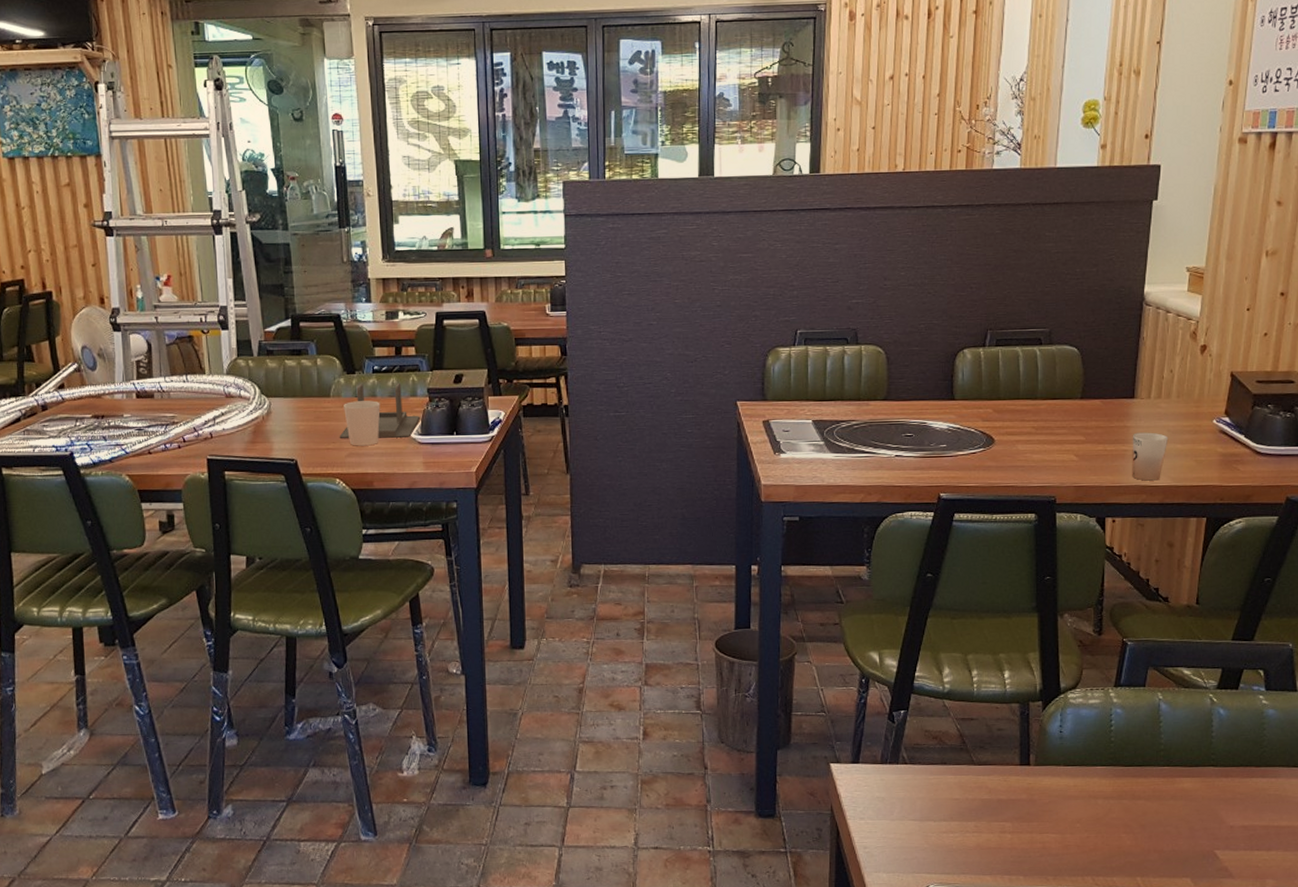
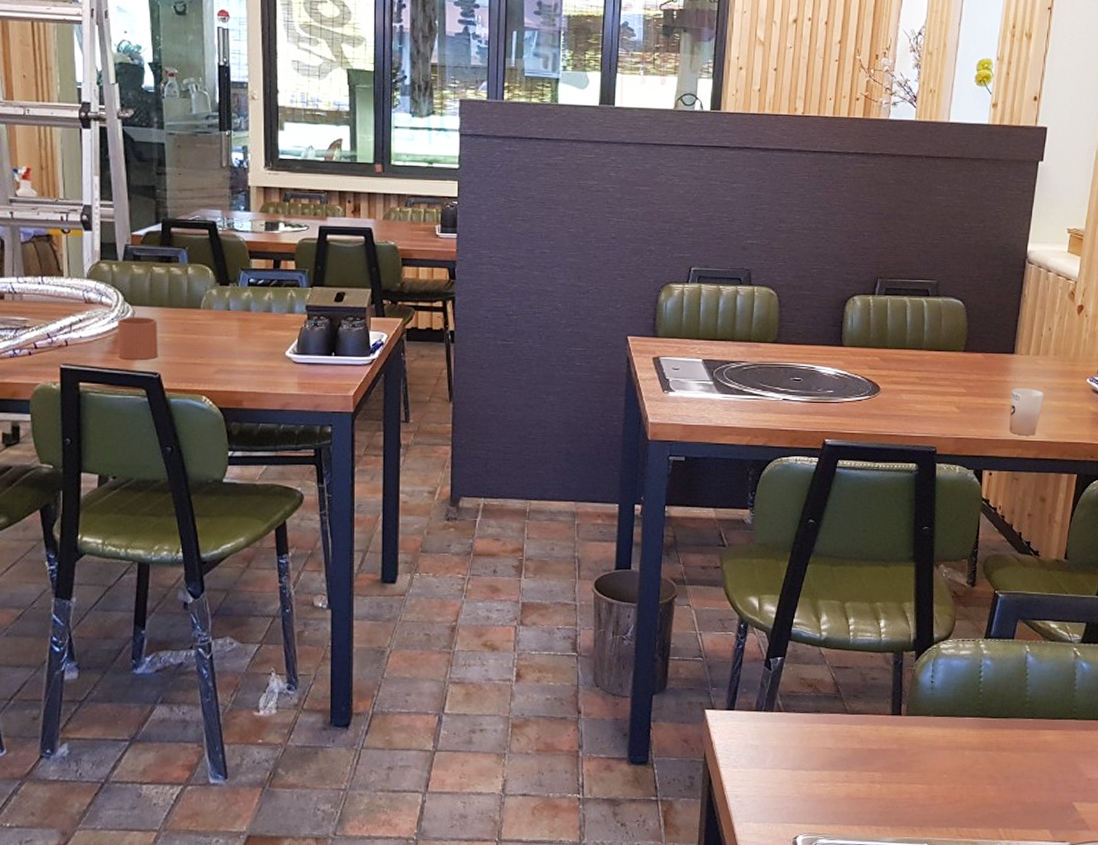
cup: none [256,407,294,449] -> present [118,316,158,361]
napkin holder: present [339,382,420,438] -> none [208,296,296,356]
dixie cup: present [344,400,381,446] -> none [215,314,254,363]

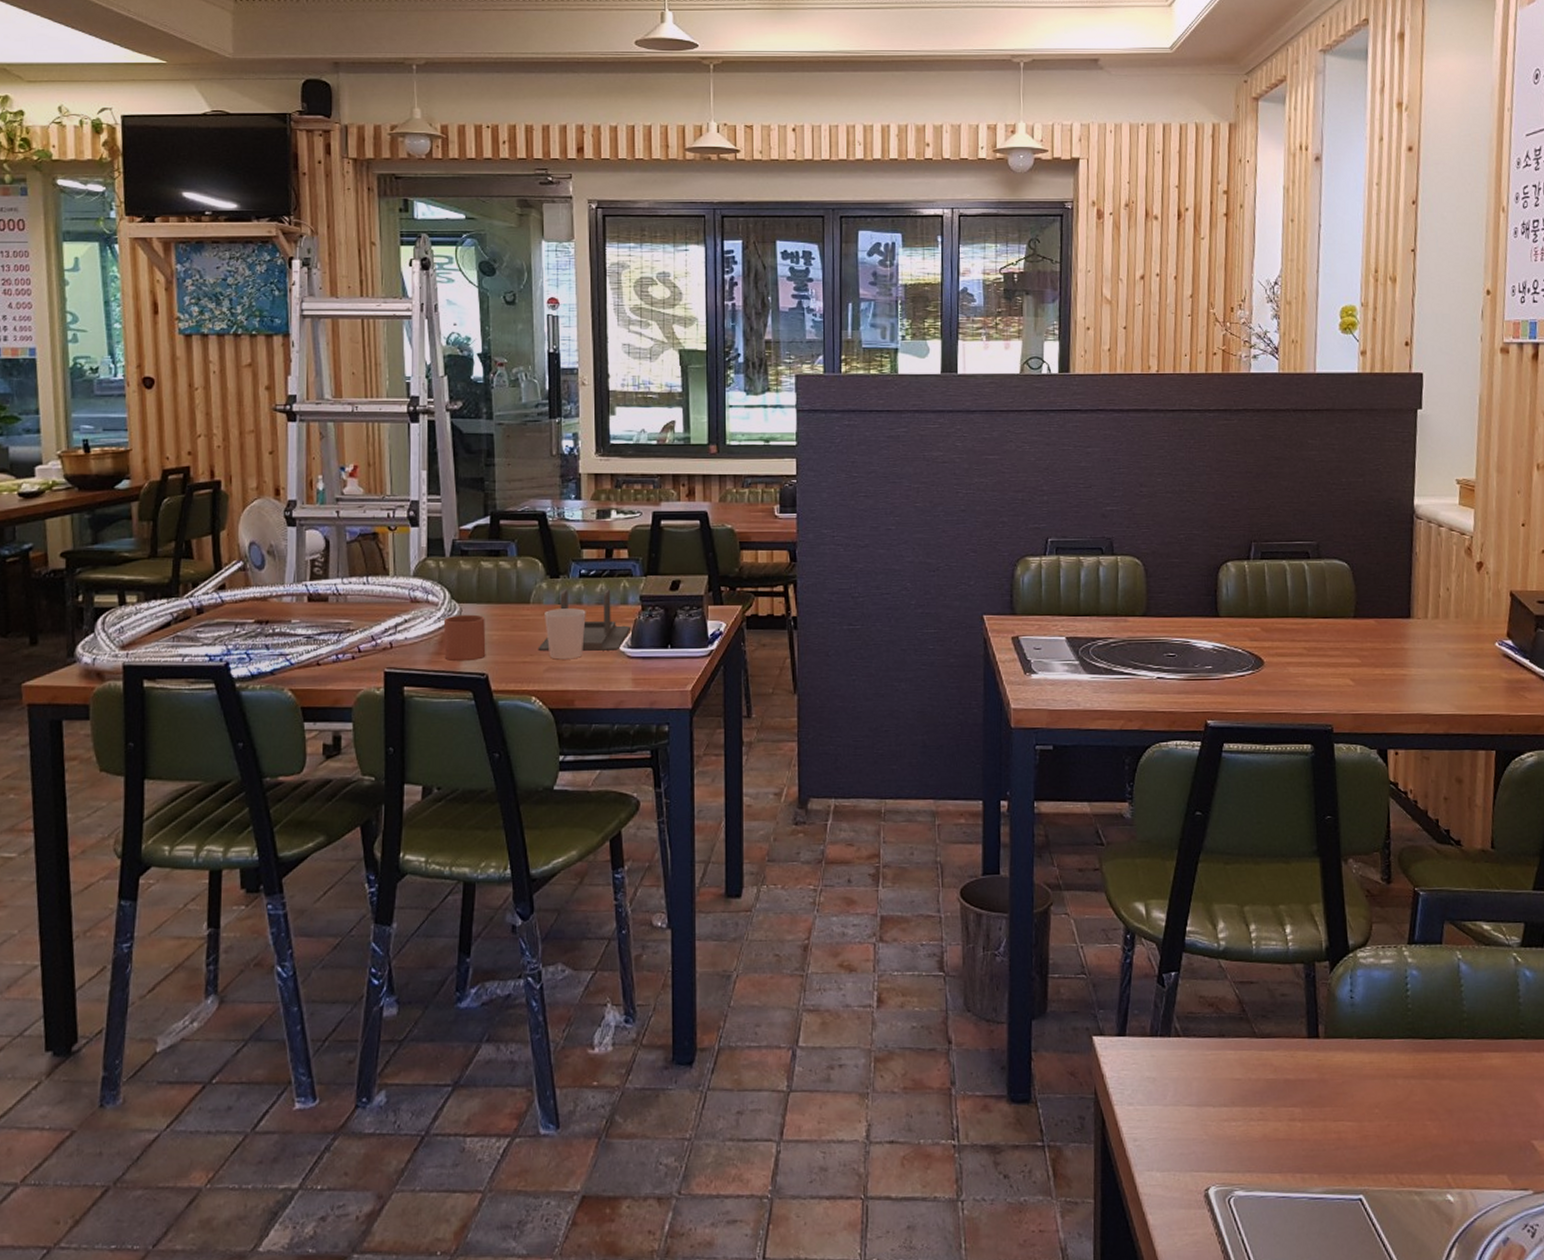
napkin holder: none [208,296,296,356] -> present [538,588,630,651]
dixie cup: none [215,314,254,363] -> present [545,608,586,660]
cup: present [1009,388,1045,436] -> none [1410,655,1450,709]

